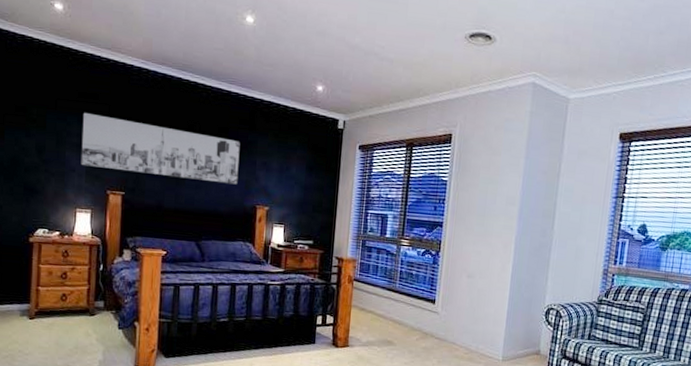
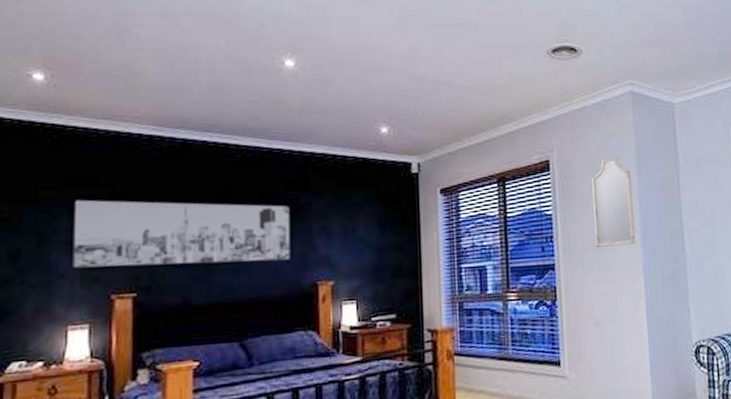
home mirror: none [479,139,519,217] -> present [592,156,637,247]

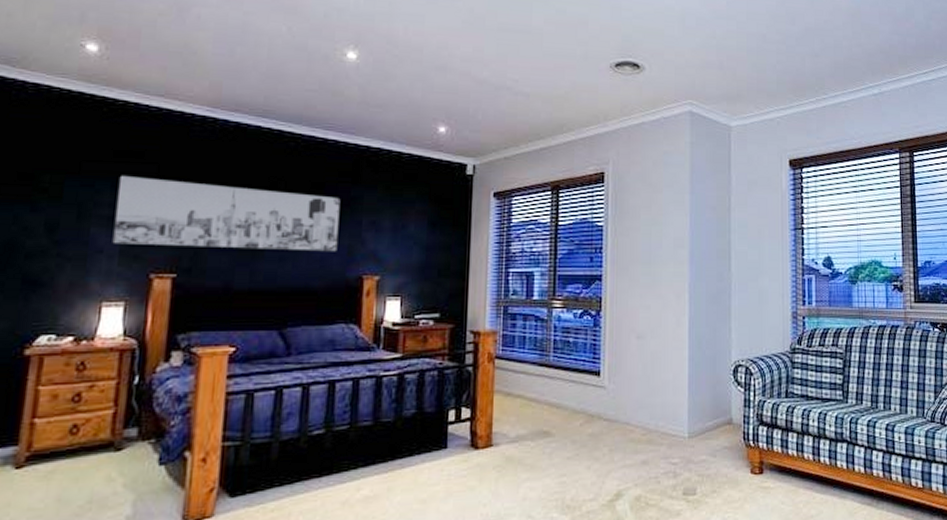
home mirror: present [592,156,637,247] -> none [644,174,684,262]

